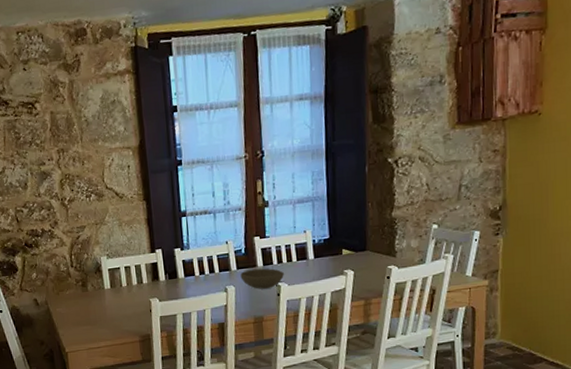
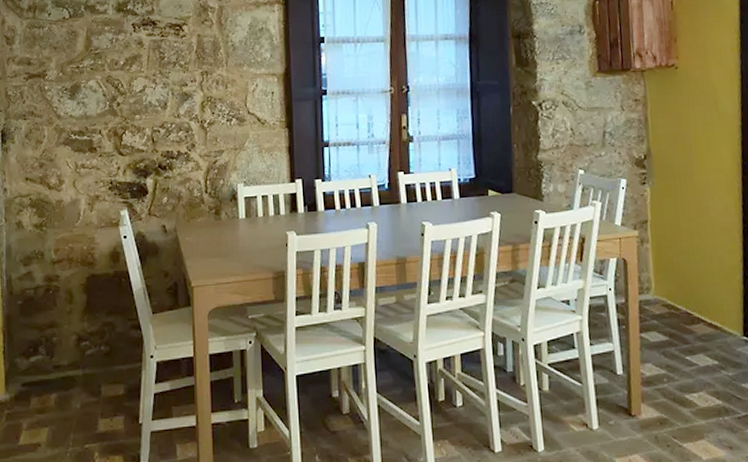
bowl: present [240,268,284,289] -> none [383,205,428,228]

